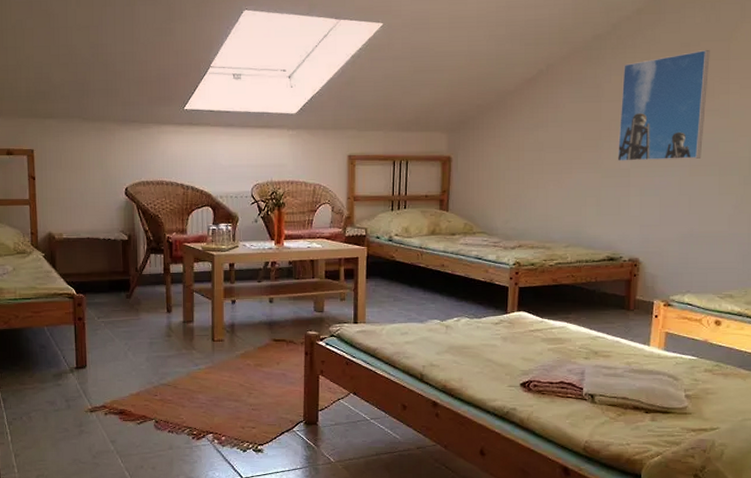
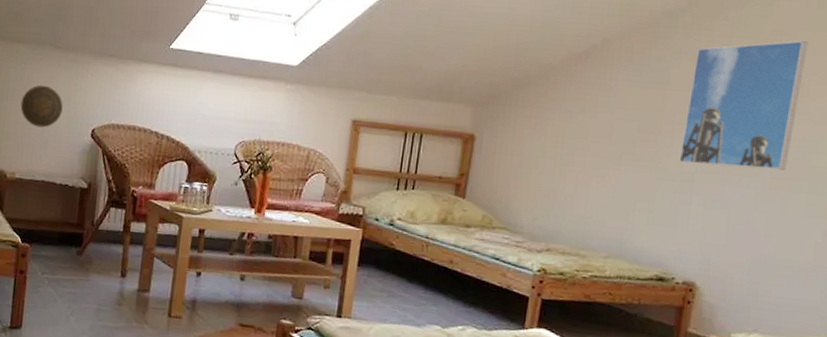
decorative plate: none [59,153,97,192] -> present [20,85,63,128]

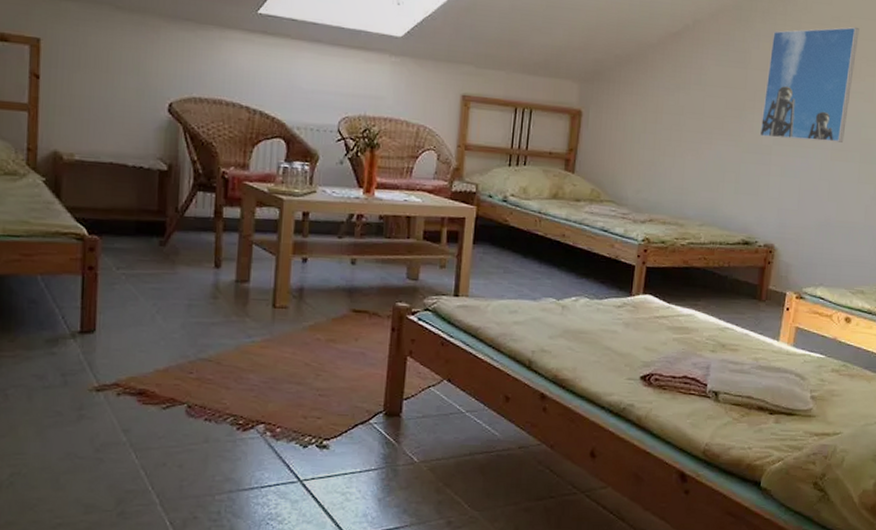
decorative plate: present [20,85,63,128] -> none [75,51,130,101]

